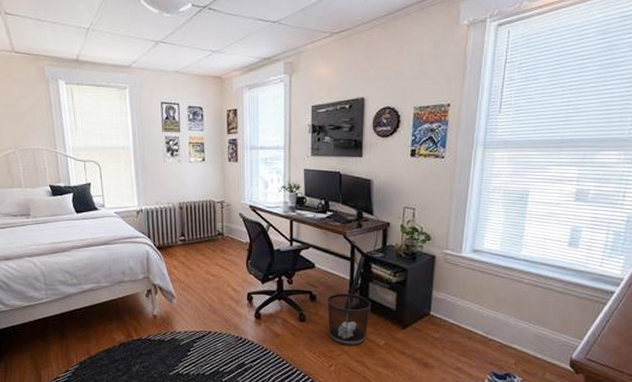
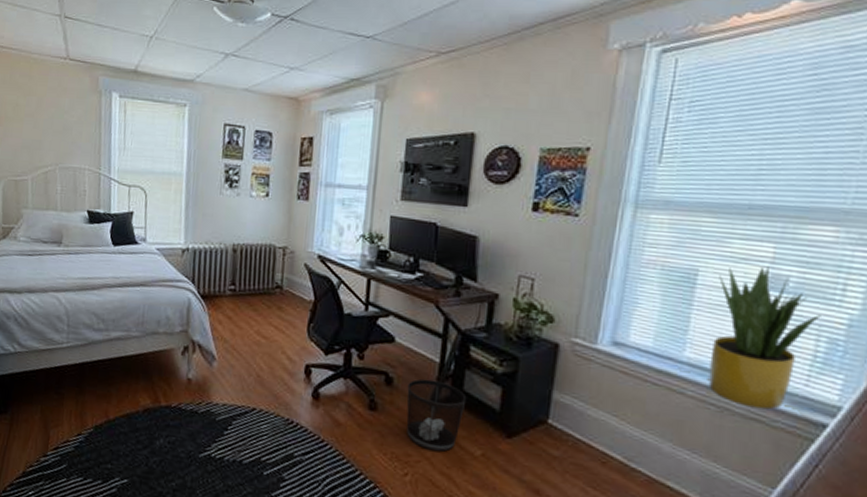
planter: none [538,184,610,286] -> present [708,266,821,410]

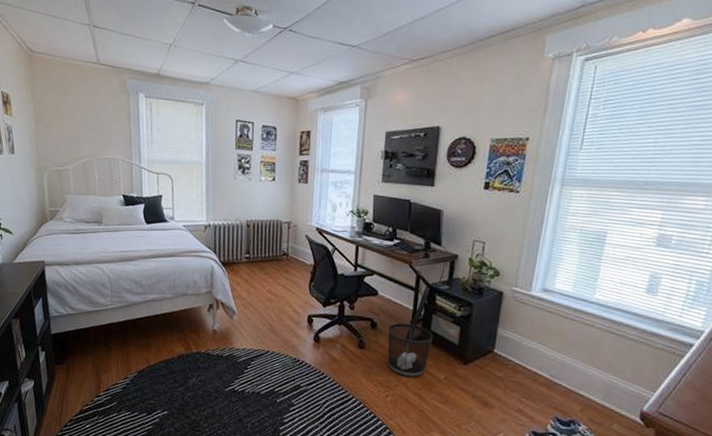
planter: present [708,266,821,410] -> none [611,228,693,336]

